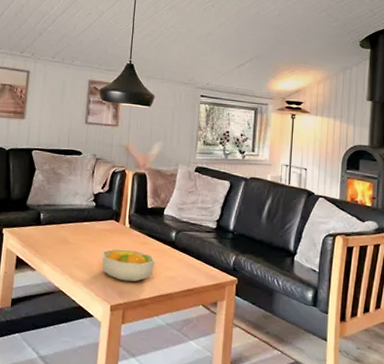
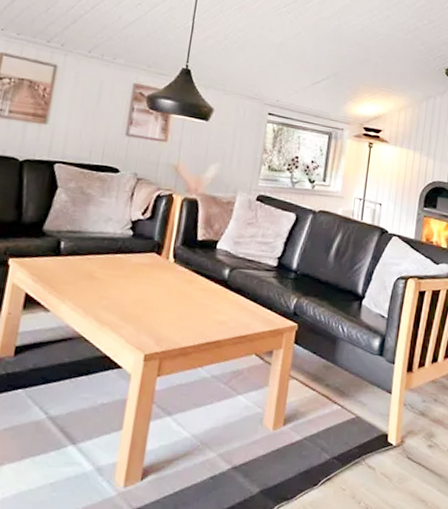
fruit bowl: present [102,249,156,282] -> none [136,287,203,326]

